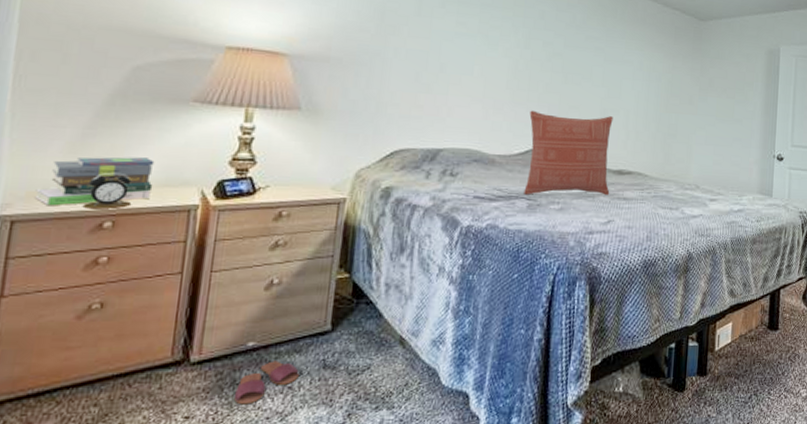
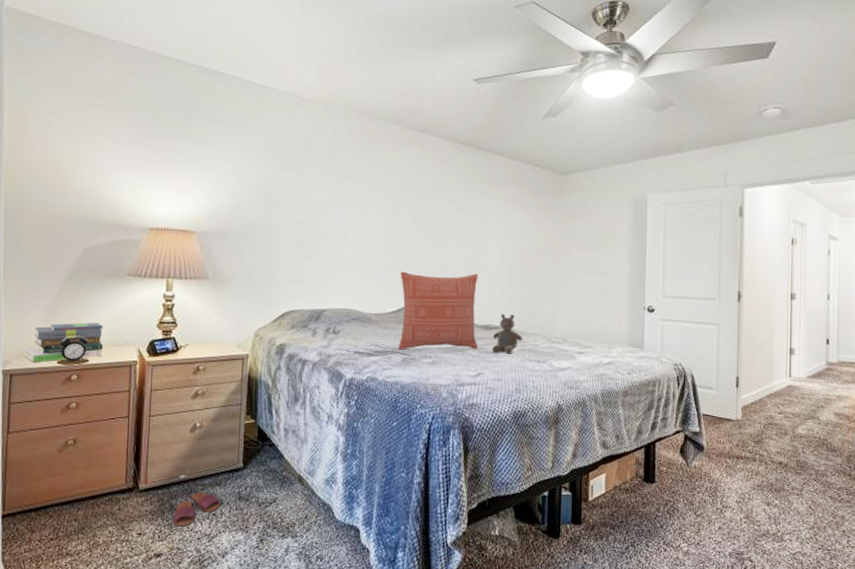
stuffed animal: none [624,159,656,201] -> present [492,314,522,354]

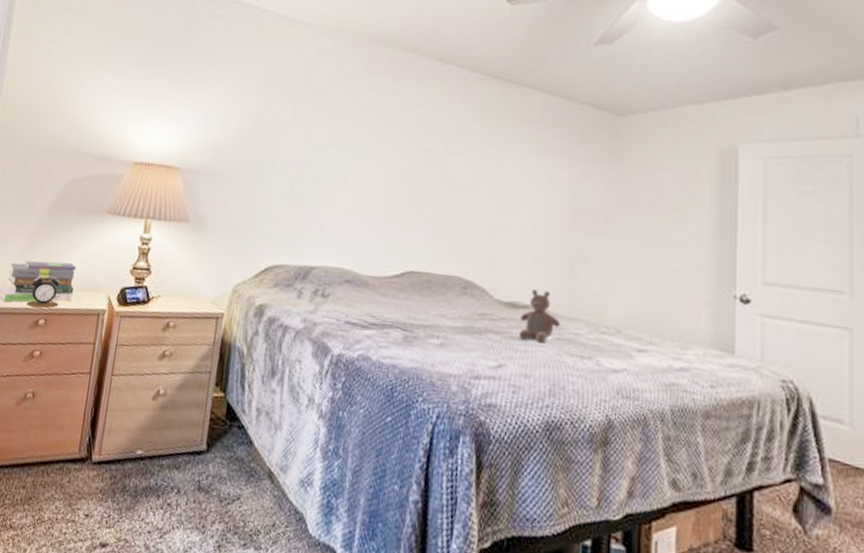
slippers: present [172,491,220,527] -> none [123,473,177,514]
pillow: present [399,271,478,350] -> none [399,226,504,333]

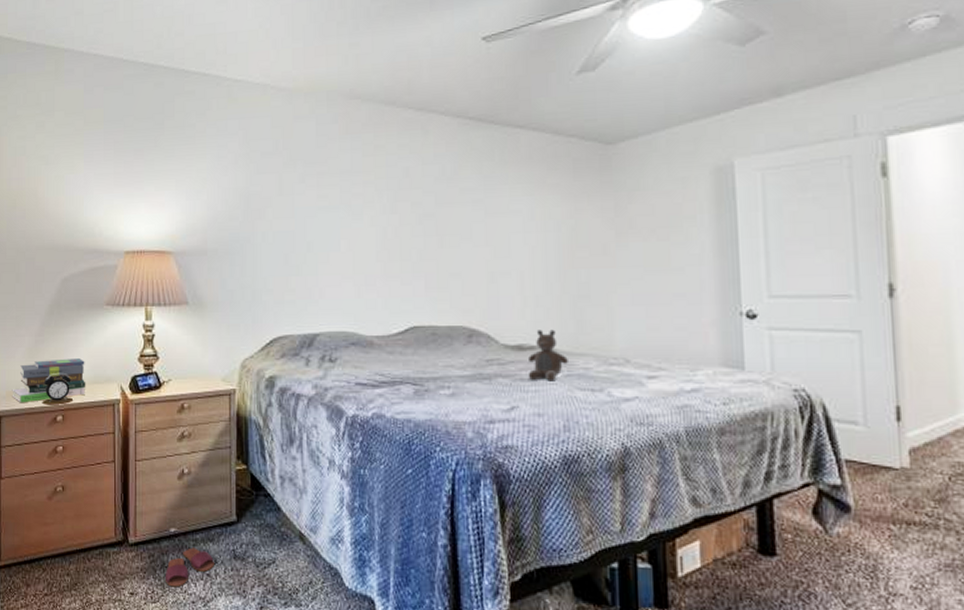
slippers: none [123,473,177,514] -> present [164,547,214,588]

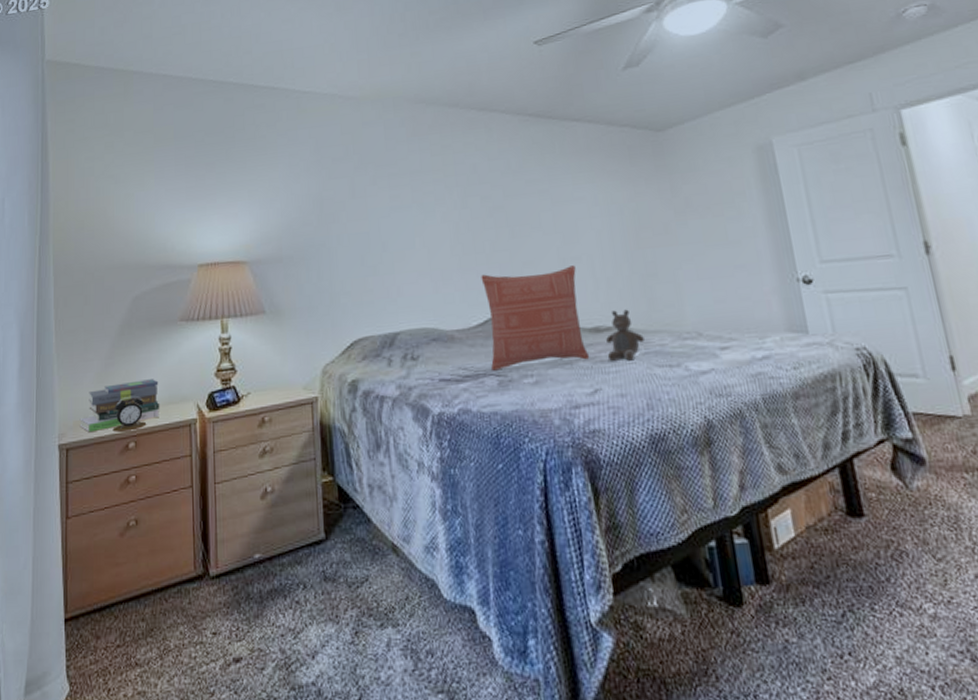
slippers: present [164,547,214,588] -> none [250,573,303,621]
pillow: none [405,280,510,379] -> present [481,265,590,371]

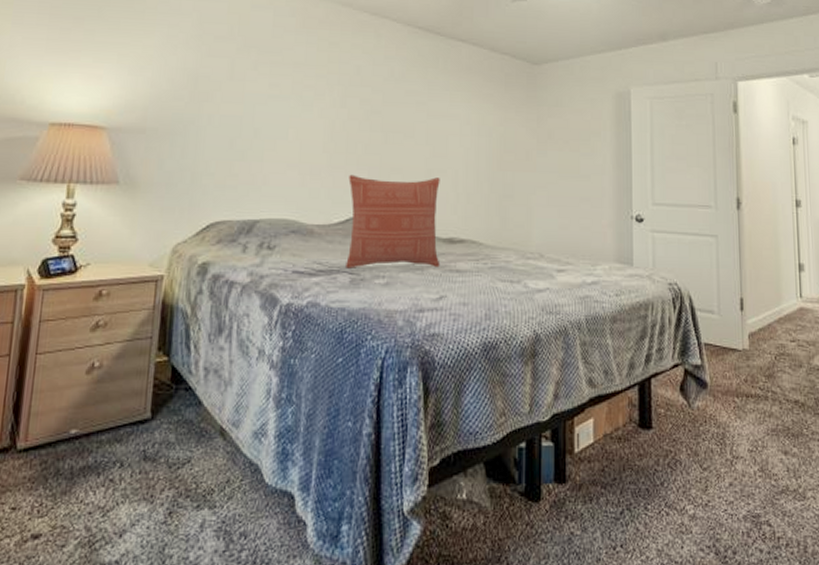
stuffed animal: present [605,309,644,361] -> none [456,225,492,273]

